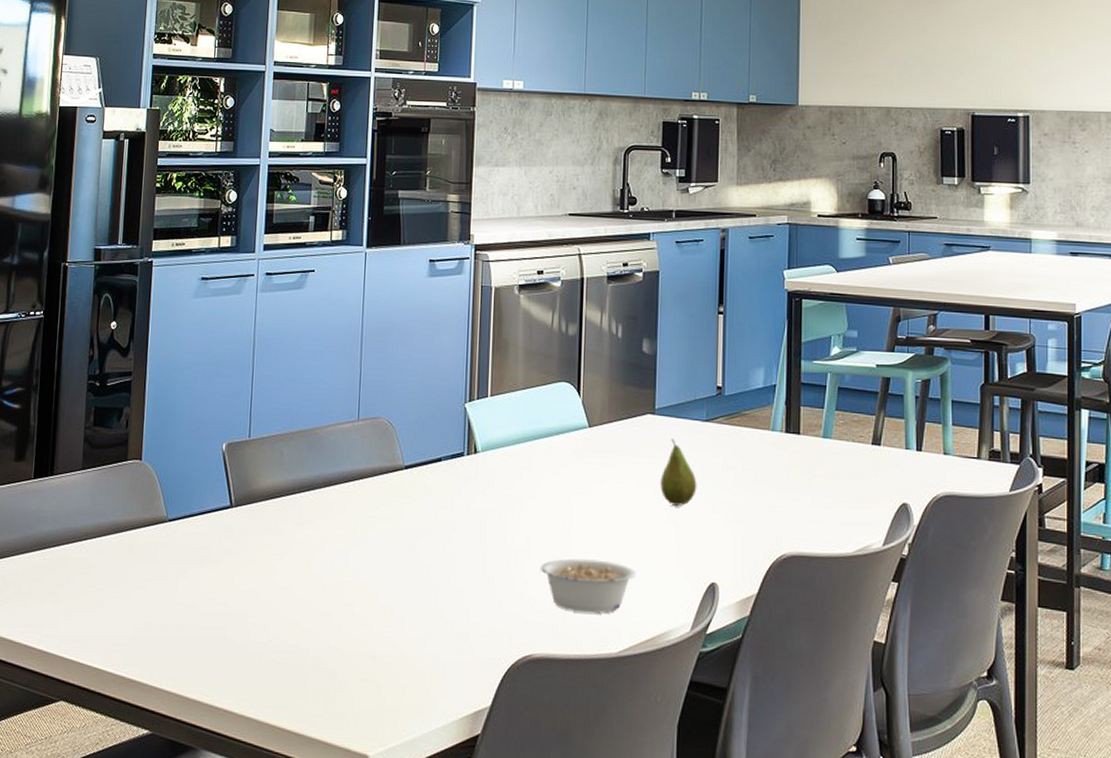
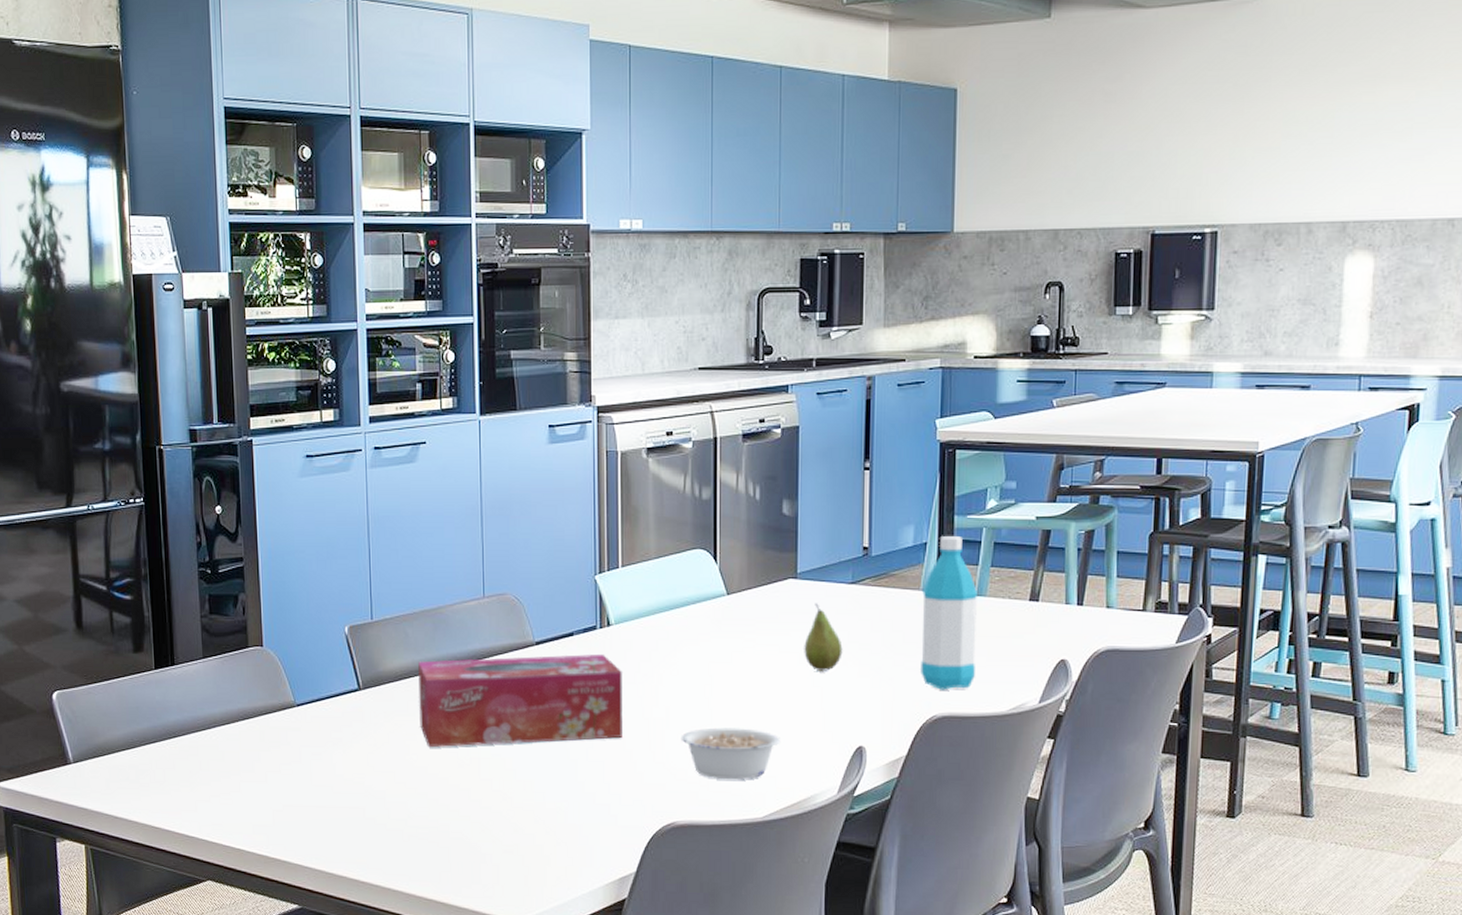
tissue box: none [287,480,486,569] -> present [418,653,622,748]
water bottle: none [769,378,825,529] -> present [919,535,979,690]

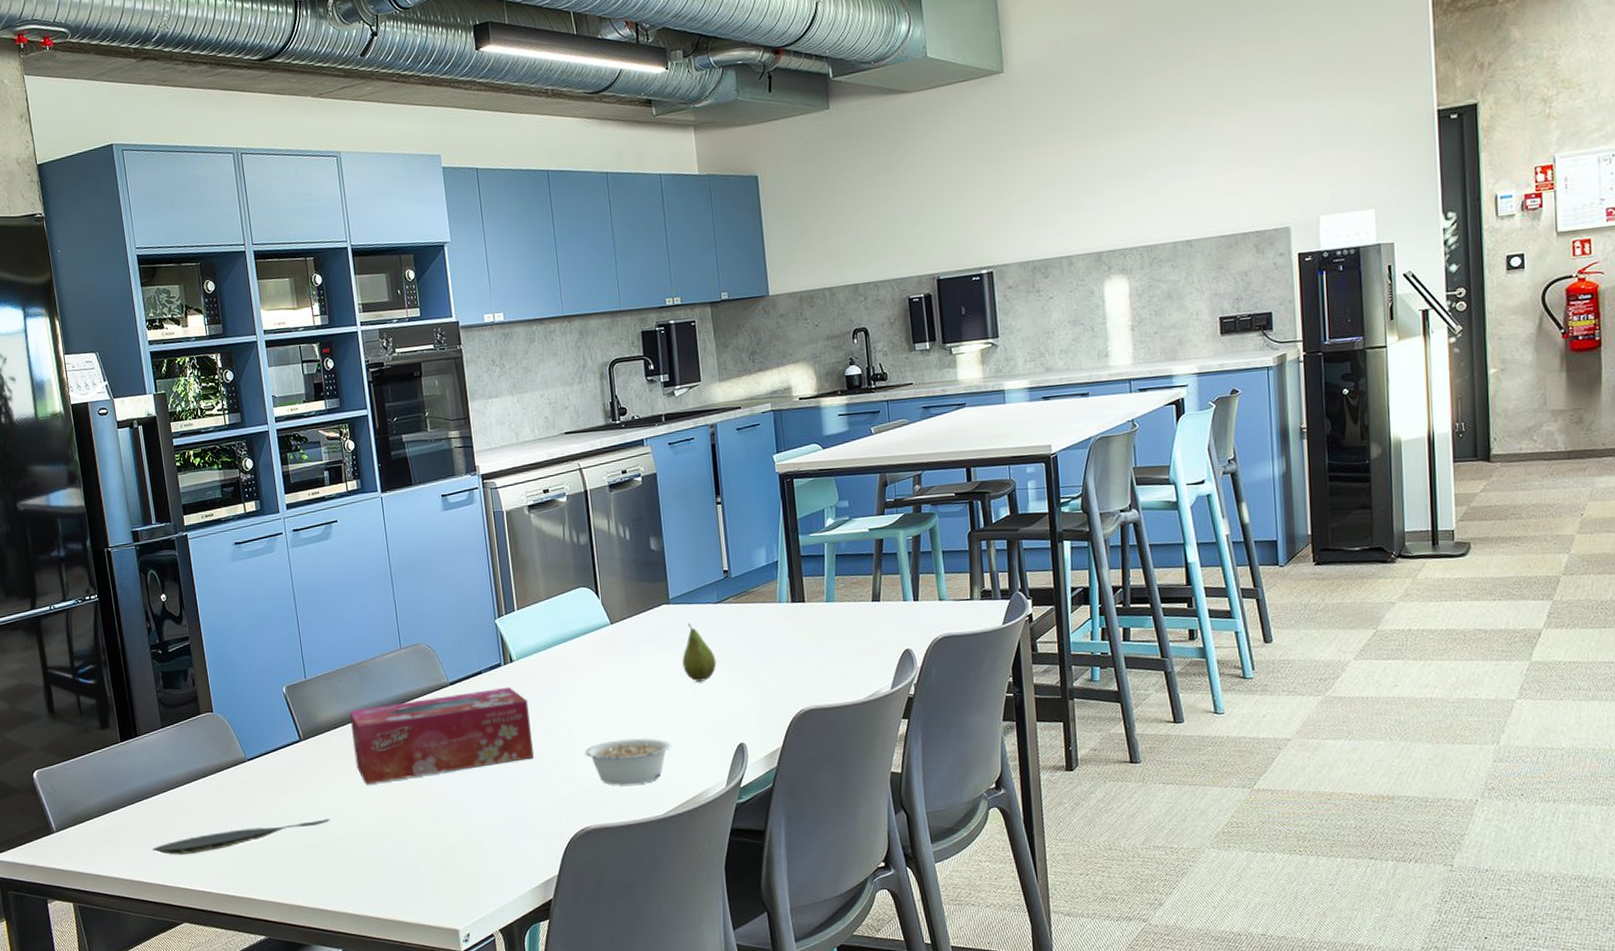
spoon: none [179,781,384,804] -> present [152,818,330,855]
water bottle: present [919,535,979,690] -> none [779,552,833,687]

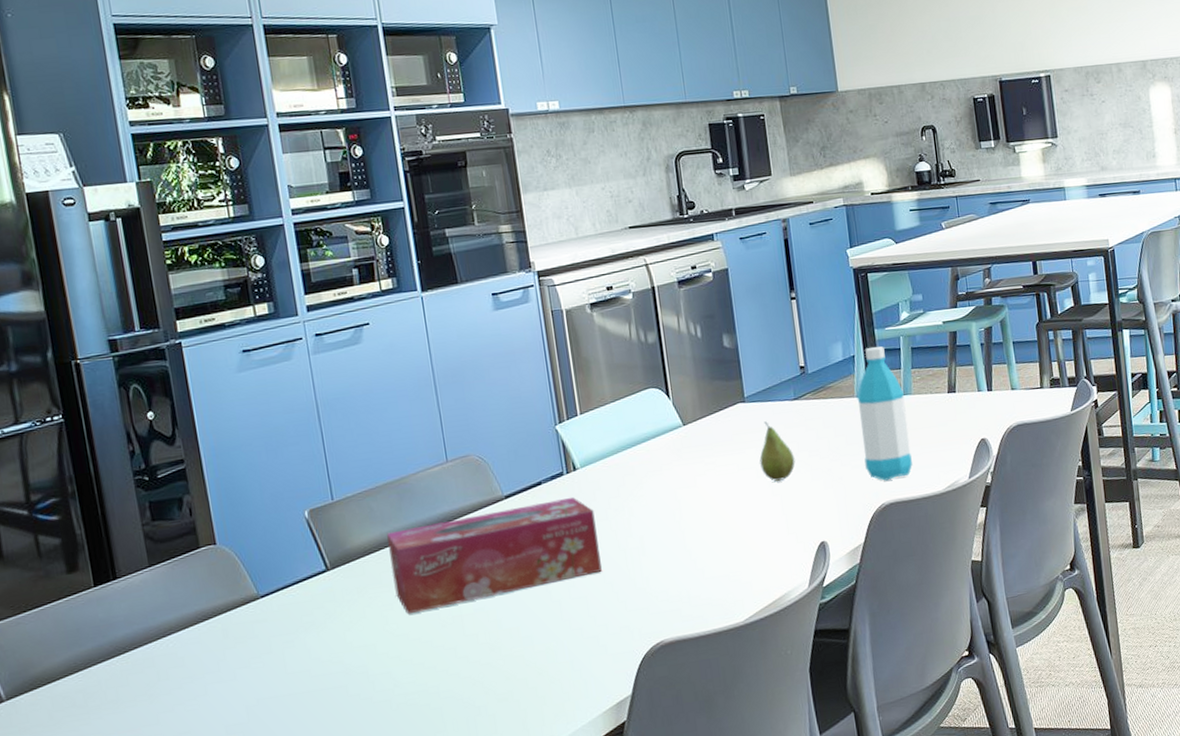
spoon: present [152,818,330,855] -> none [136,656,365,714]
legume: present [584,738,671,785] -> none [657,542,750,594]
water bottle: none [779,552,833,687] -> present [856,346,913,481]

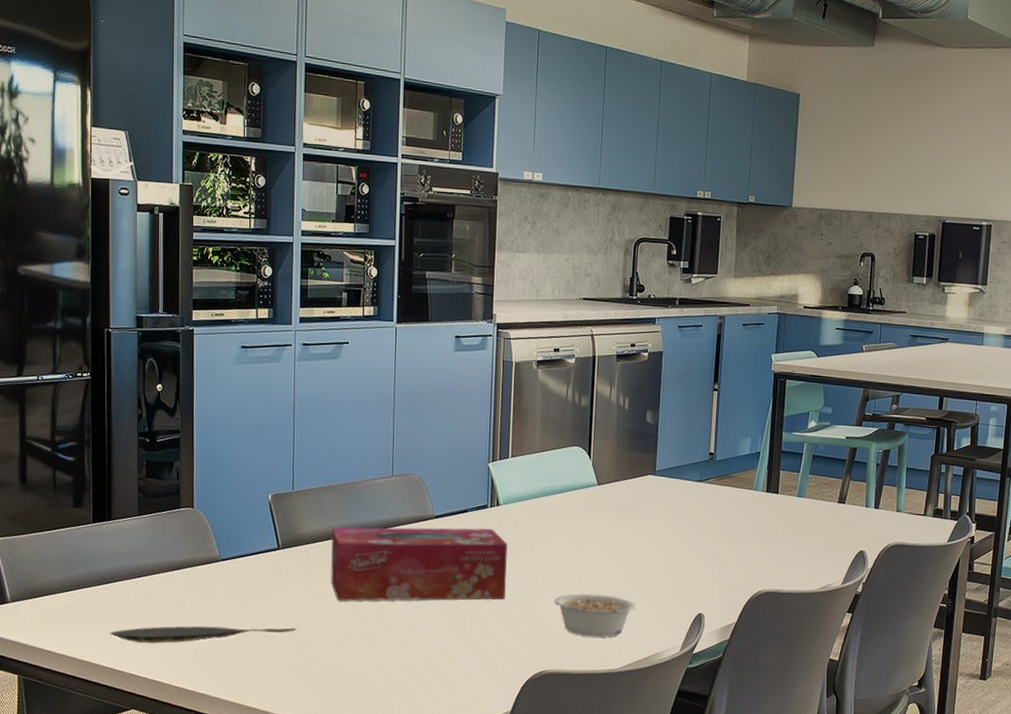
spoon: none [136,656,365,714] -> present [109,625,297,644]
legume: none [657,542,750,594] -> present [554,593,636,637]
fruit: present [759,421,795,481] -> none [658,496,690,551]
water bottle: present [856,346,913,481] -> none [750,447,799,571]

